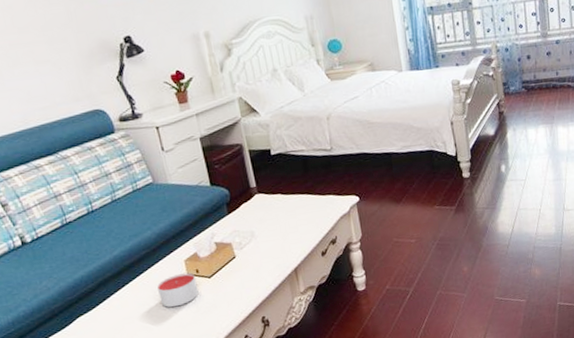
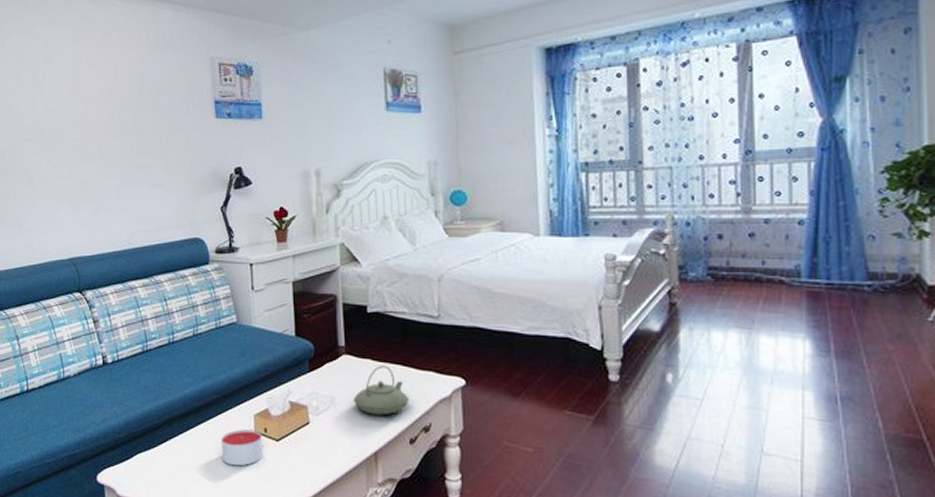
teapot: none [270,197,317,240] -> present [353,365,409,415]

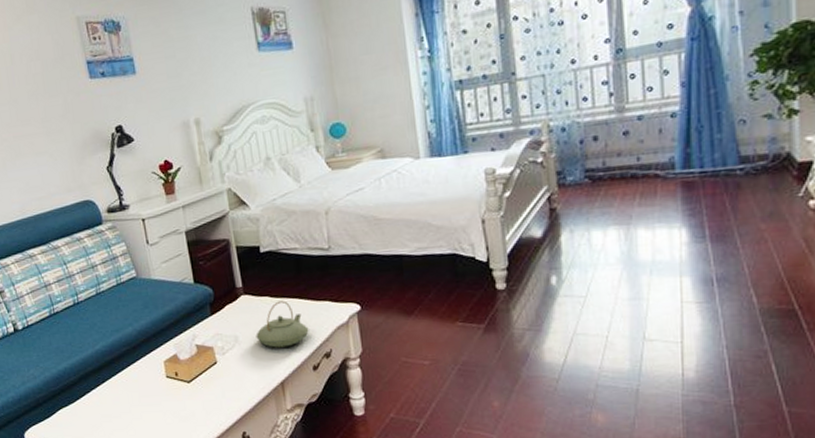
candle: present [221,429,263,467] -> none [136,375,177,410]

